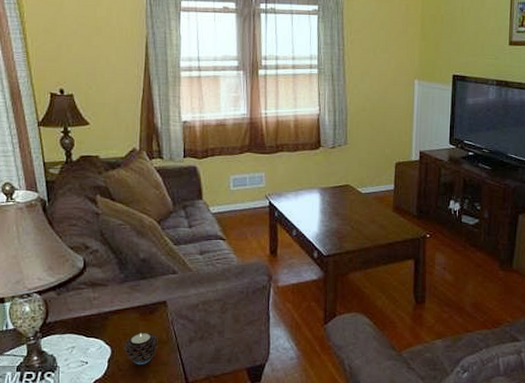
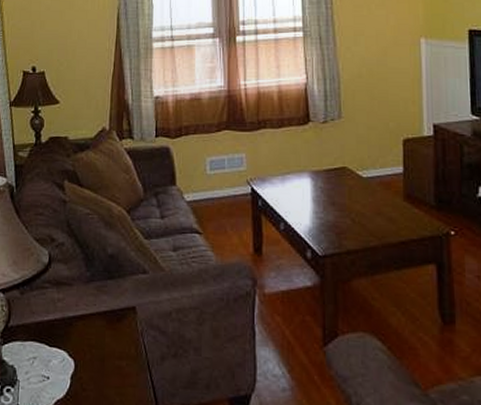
candle: present [123,332,158,364] -> none [88,343,126,385]

